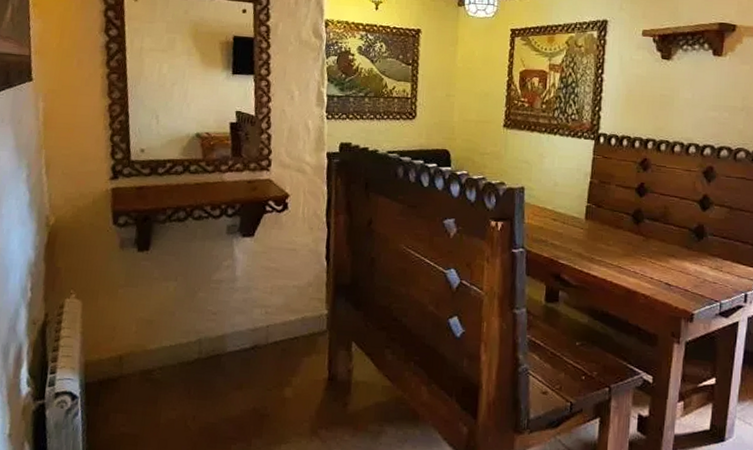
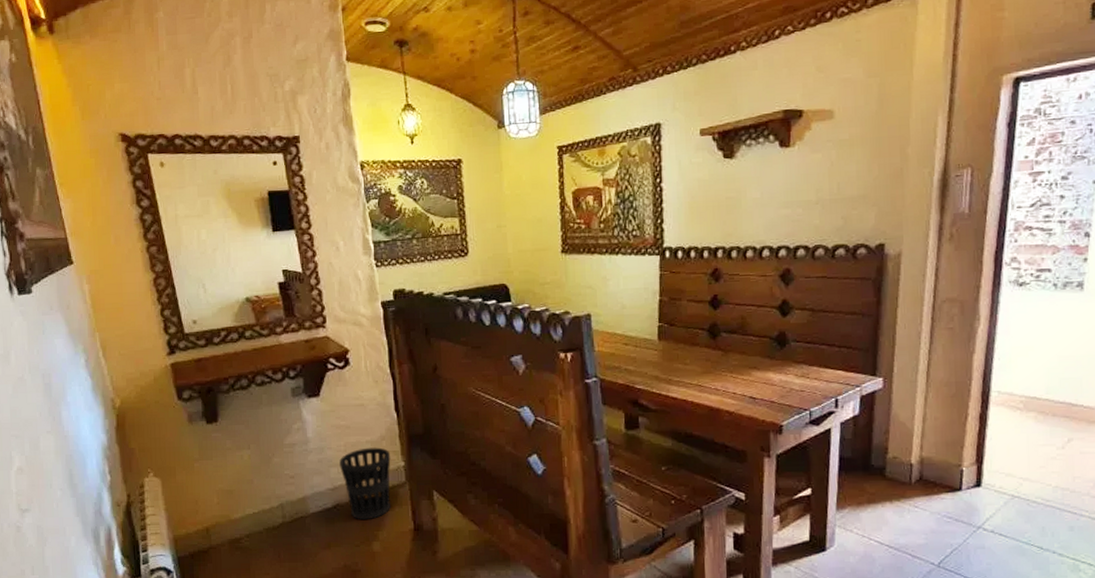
wastebasket: none [263,292,316,364] -> present [339,447,391,519]

